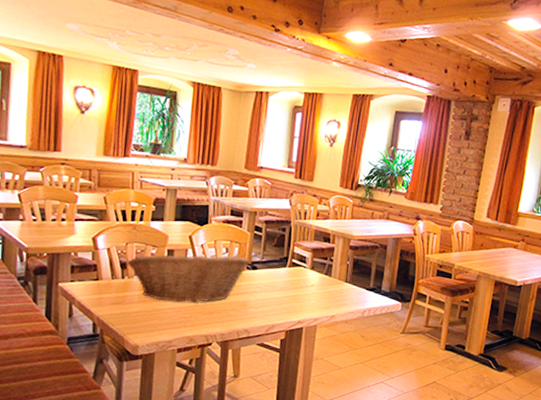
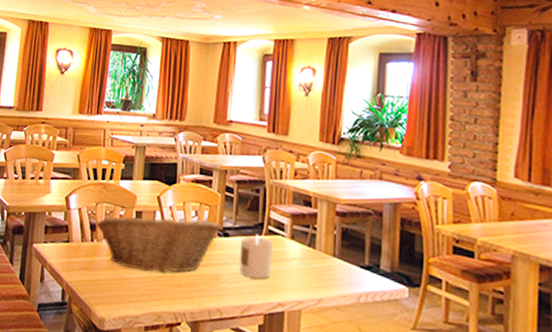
candle: none [265,266,296,303] -> present [239,234,273,279]

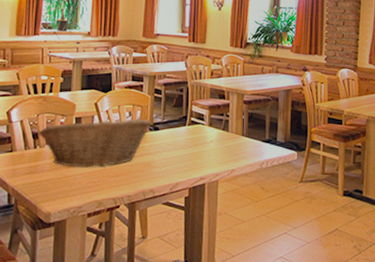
candle: present [239,234,273,279] -> none [168,125,195,161]

